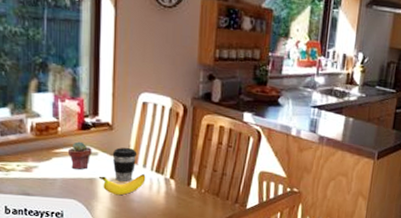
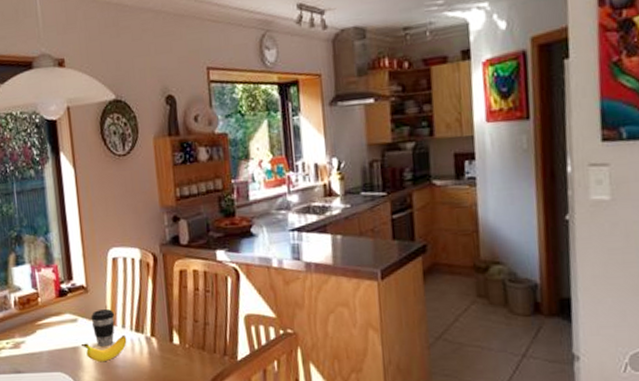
potted succulent: present [67,141,92,170] -> none [49,309,72,339]

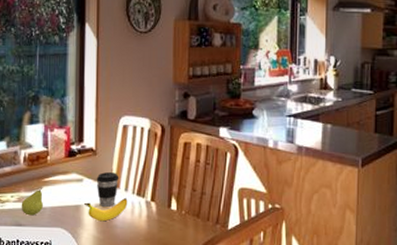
fruit: none [17,331,40,362] -> present [21,187,43,216]

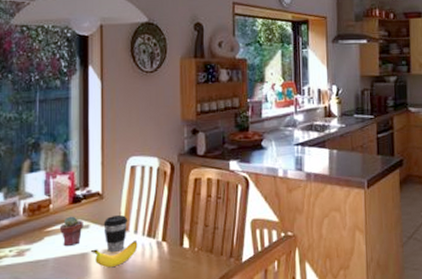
fruit: present [21,187,43,216] -> none [21,238,45,270]
potted succulent: none [55,169,78,197] -> present [59,216,83,246]

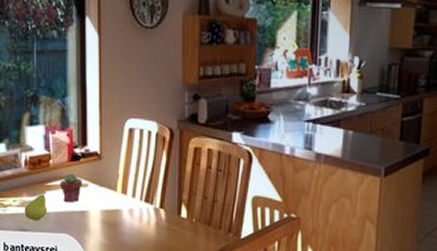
fruit: none [21,238,45,270] -> present [24,192,47,221]
banana: present [90,239,138,268] -> none [89,203,136,228]
coffee cup: present [103,215,128,252] -> none [102,177,126,213]

